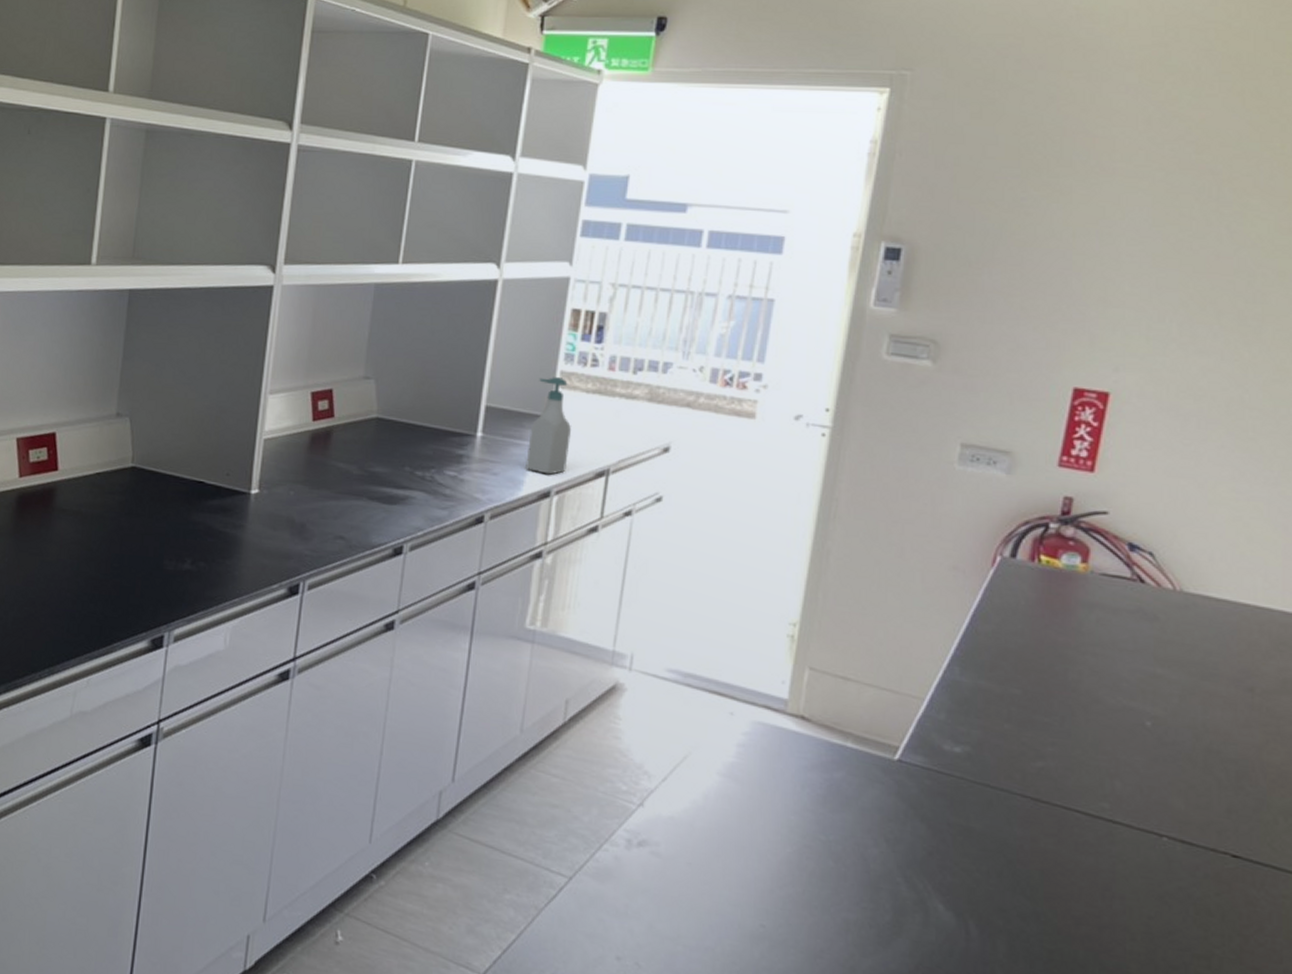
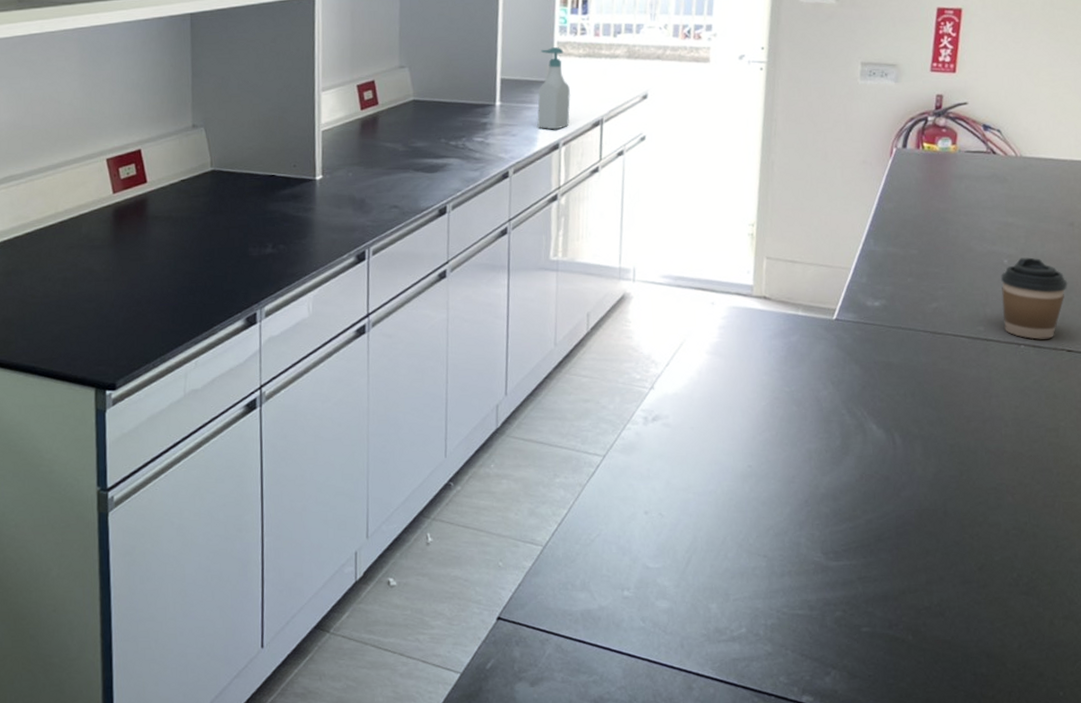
coffee cup: none [1138,722,1240,836] -> present [1001,257,1068,340]

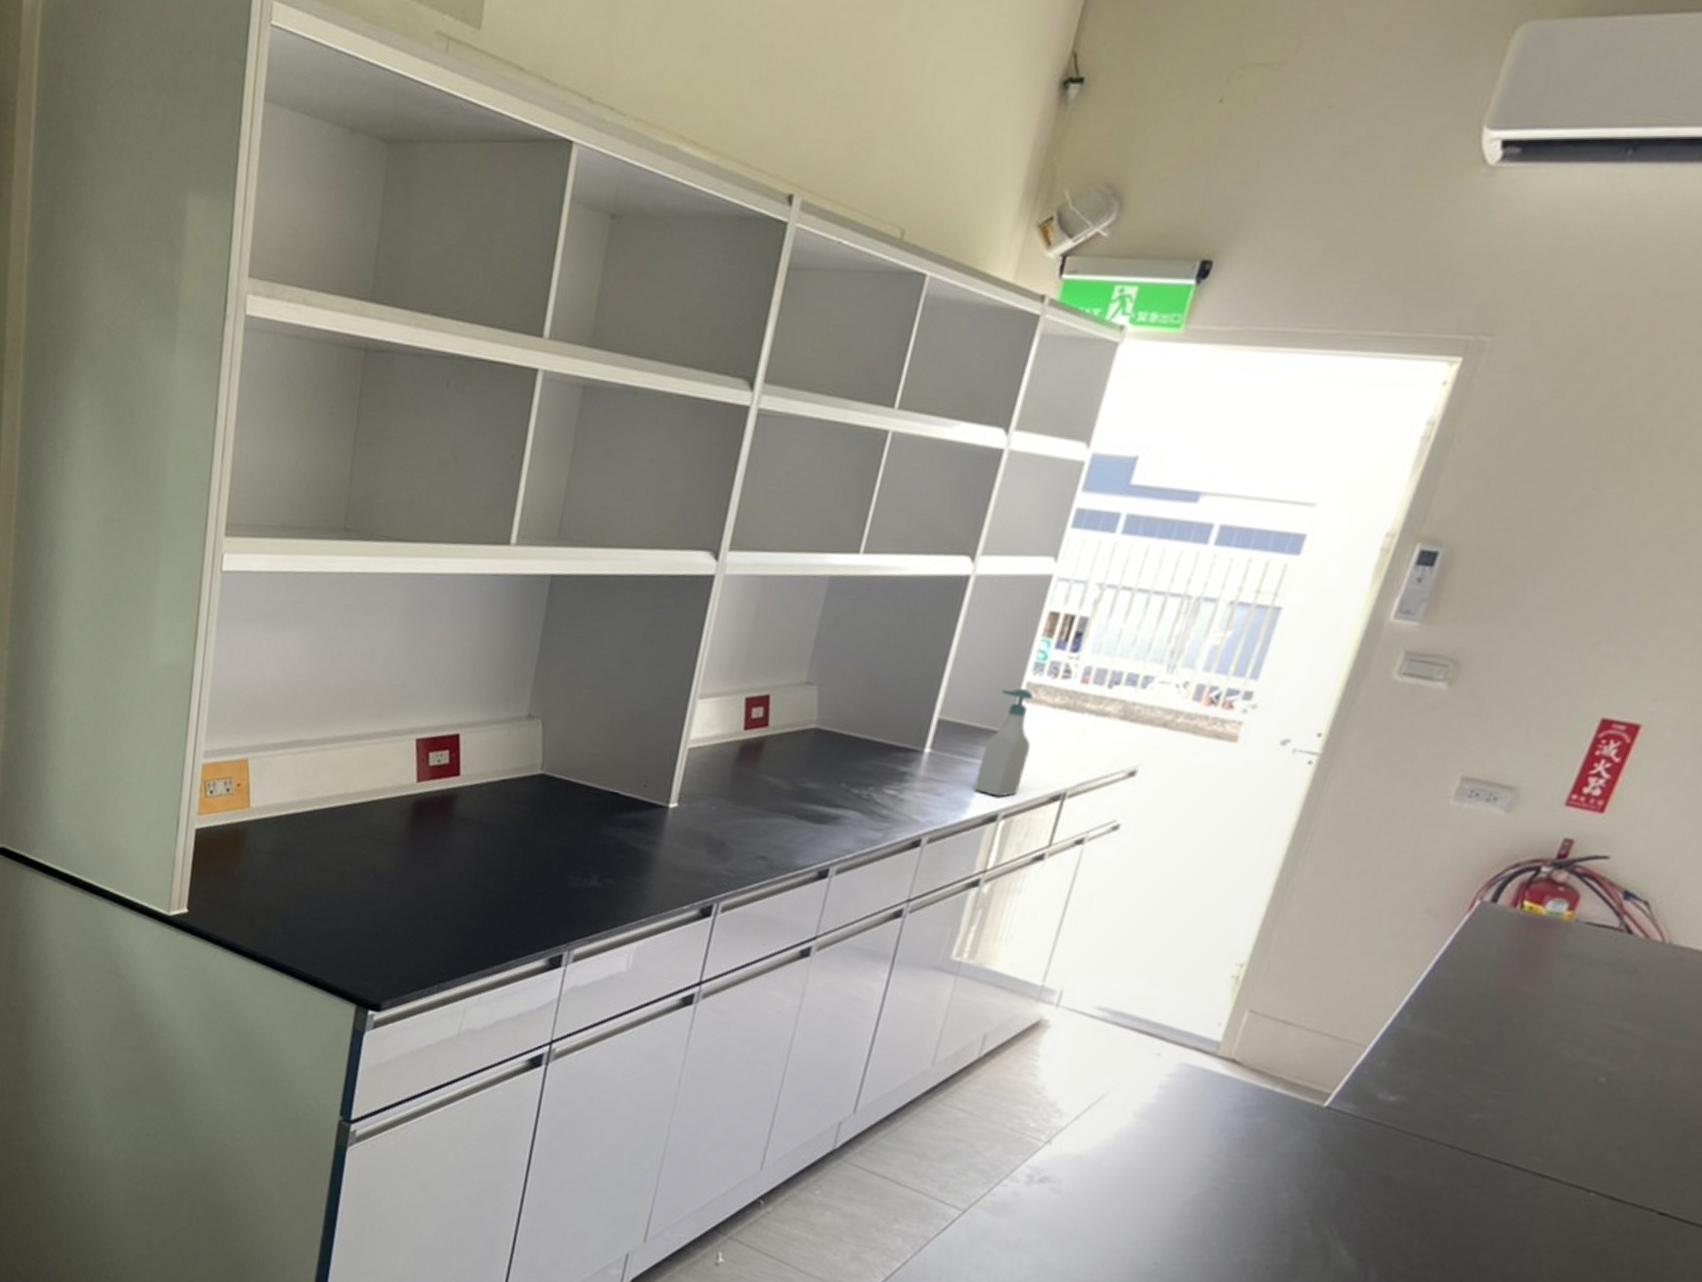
coffee cup: present [1001,257,1068,340] -> none [1572,1079,1690,1193]

